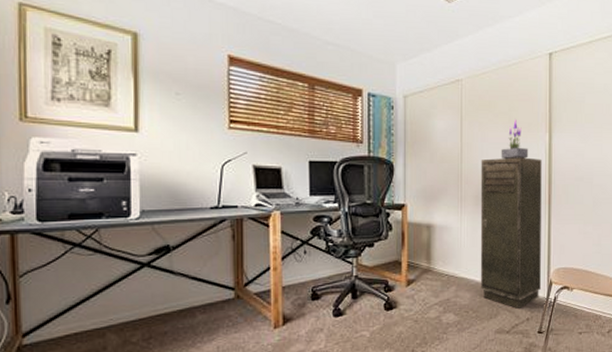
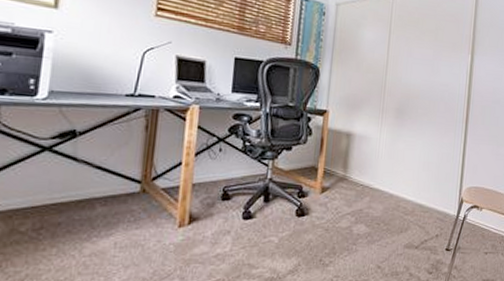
storage cabinet: present [480,157,542,310] -> none [393,73,463,225]
potted plant: present [501,119,529,160] -> none [424,38,451,77]

